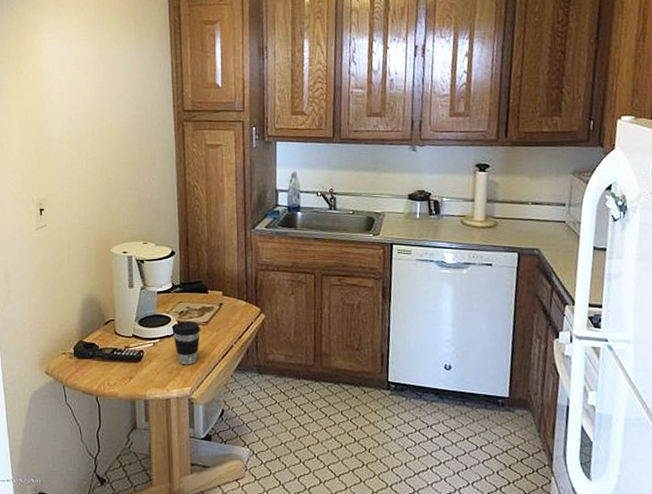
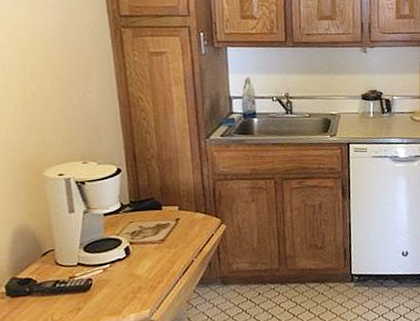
coffee cup: present [173,321,200,365] -> none [125,240,156,288]

